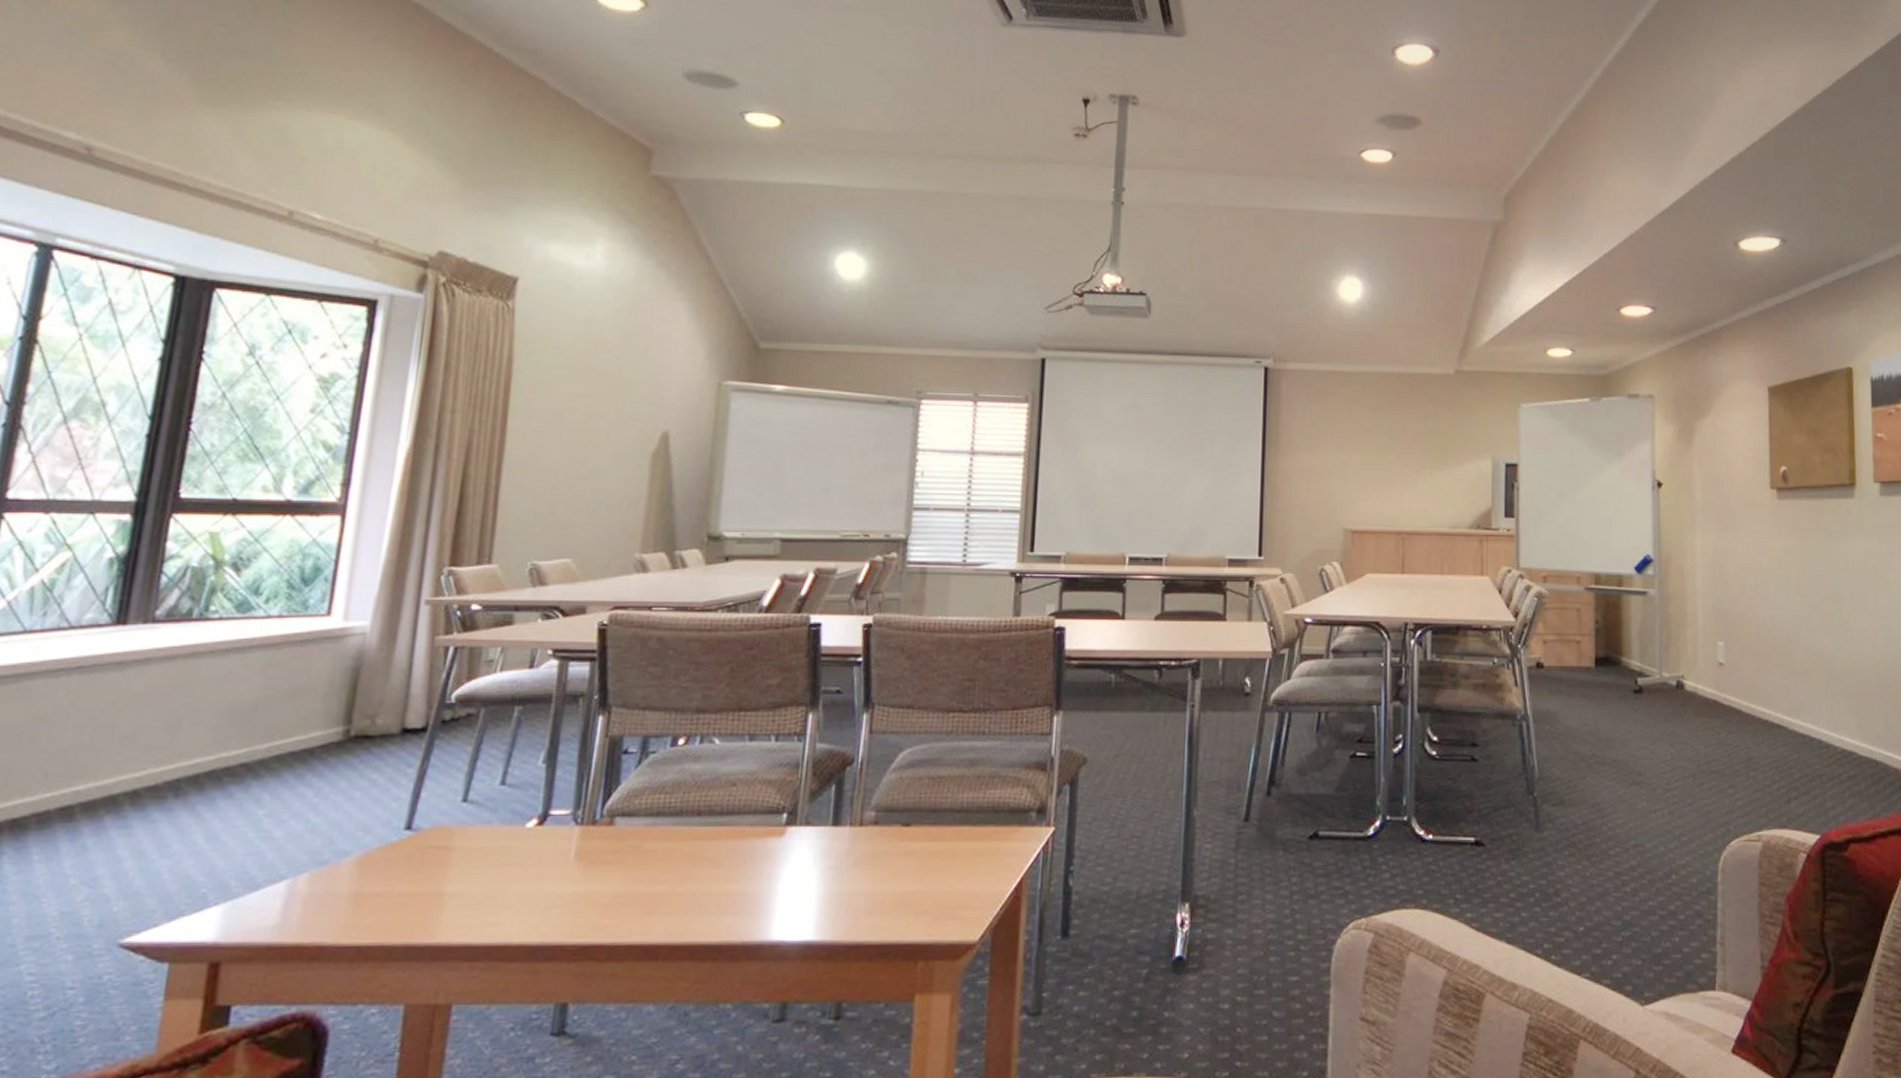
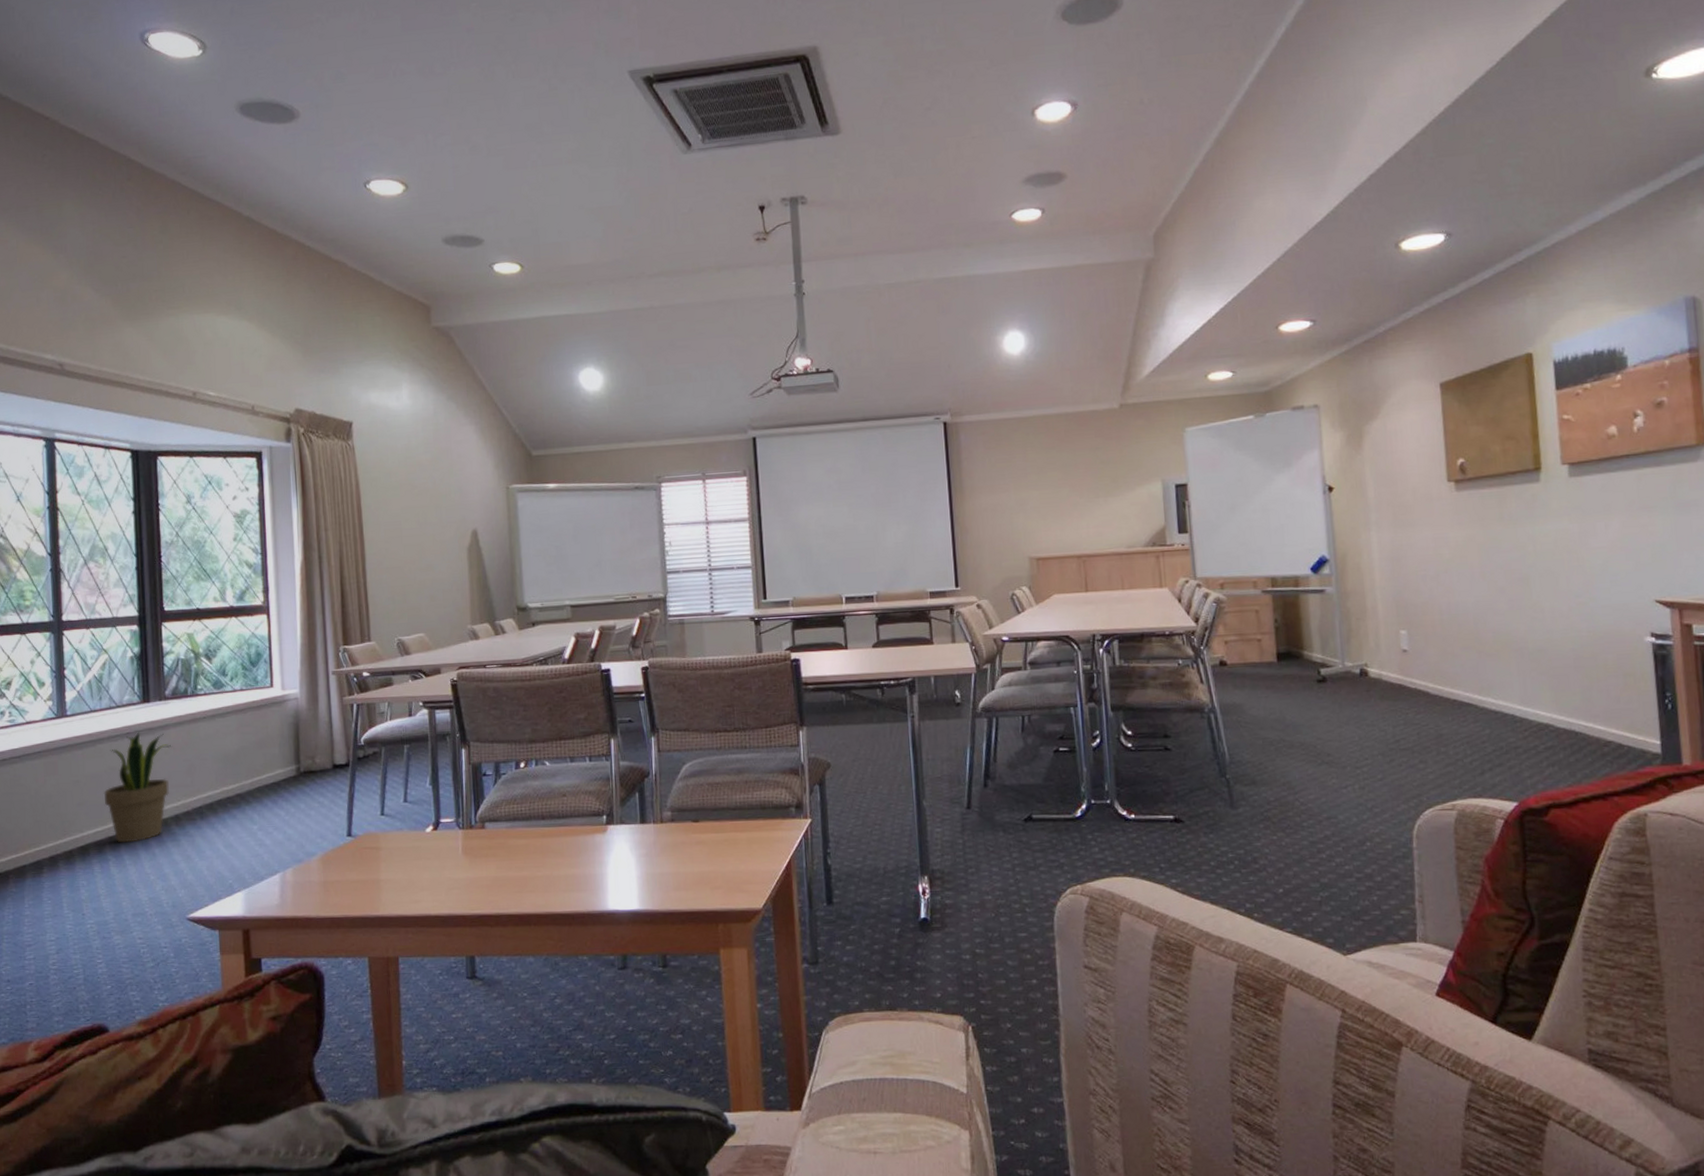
potted plant: none [16,666,150,829] -> present [103,732,172,843]

